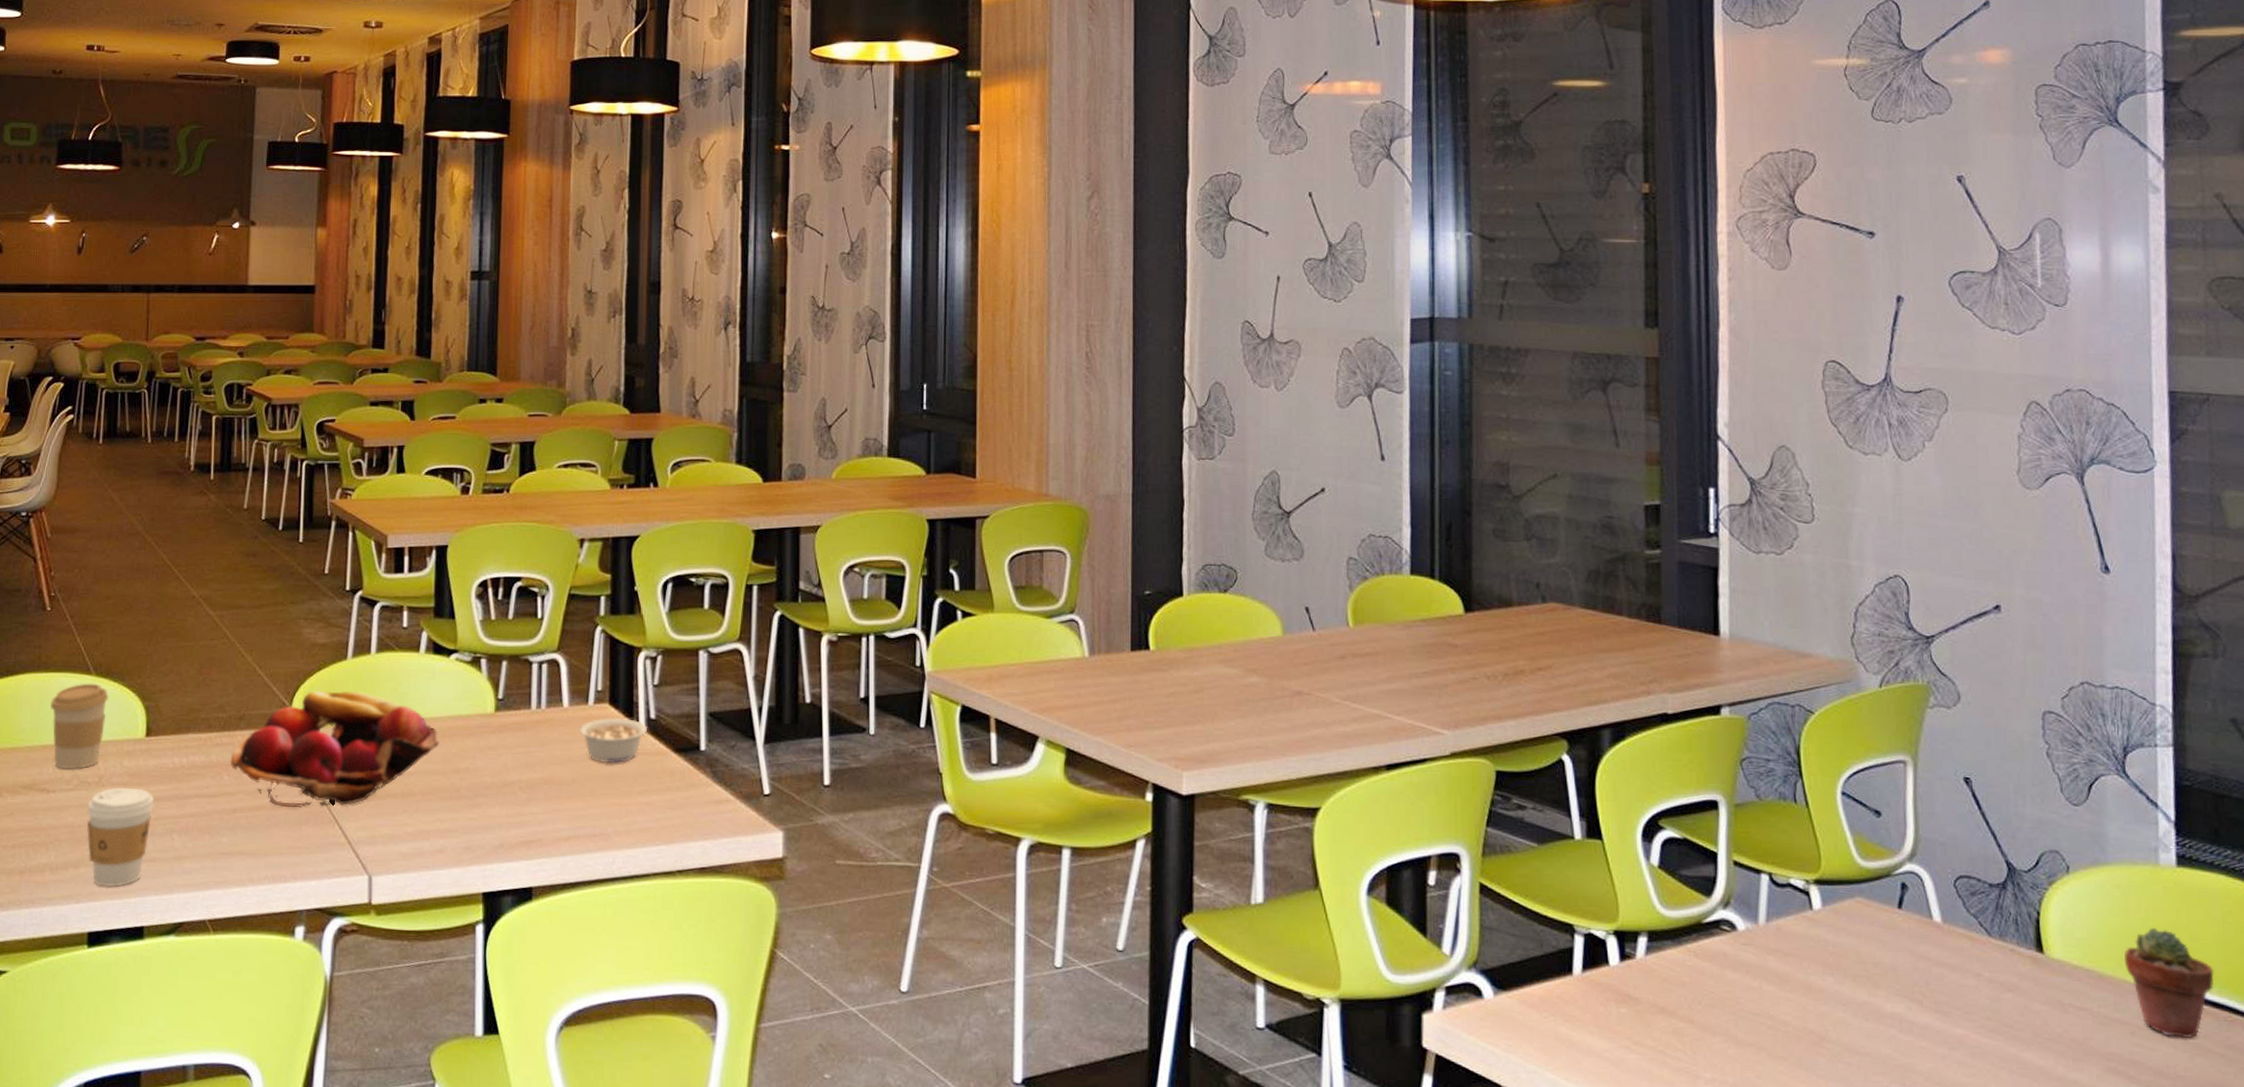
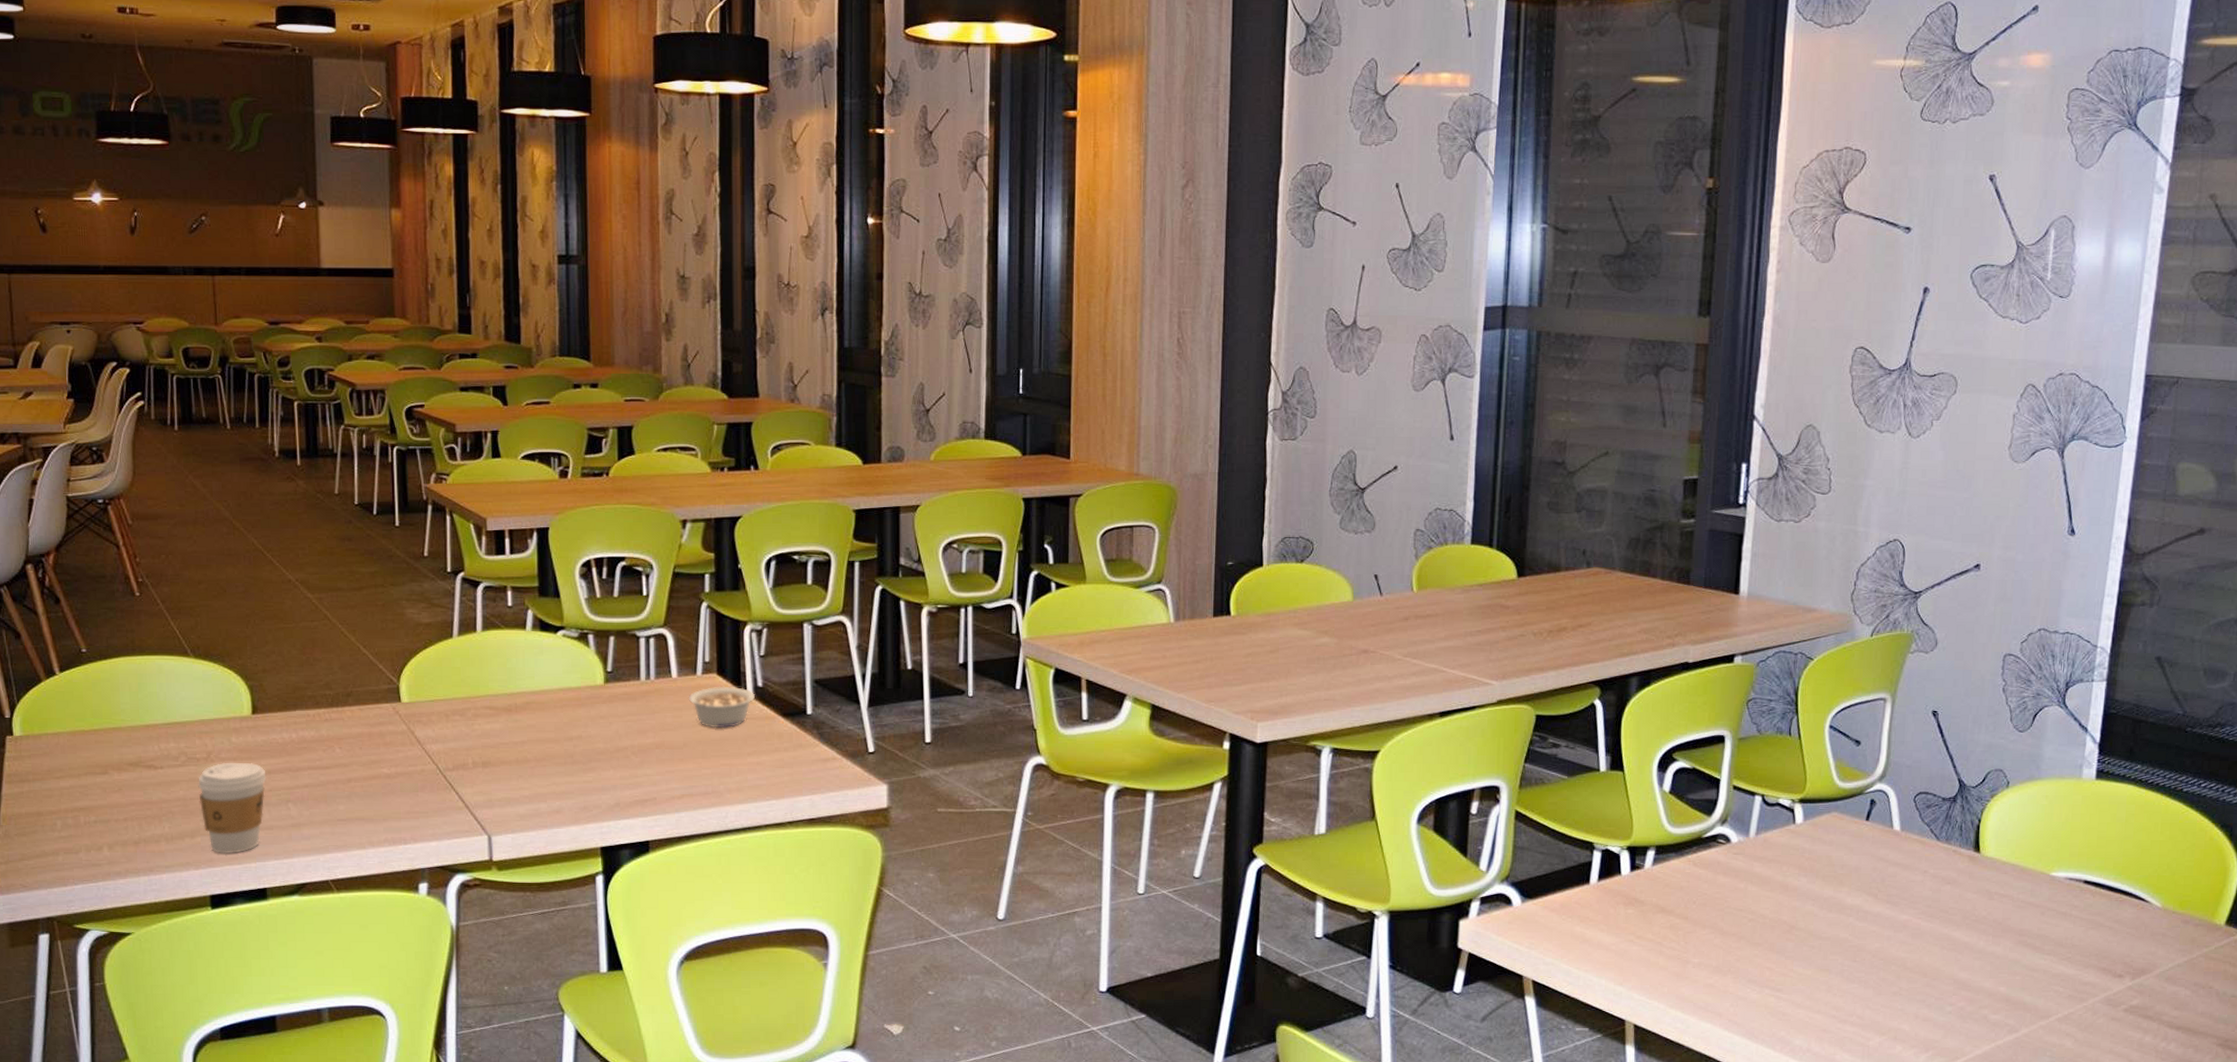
coffee cup: present [50,683,108,770] -> none [149,665,209,747]
fruit basket: present [230,690,439,808] -> none [341,667,551,777]
potted succulent: present [2124,928,2214,1039] -> none [2044,830,2113,916]

